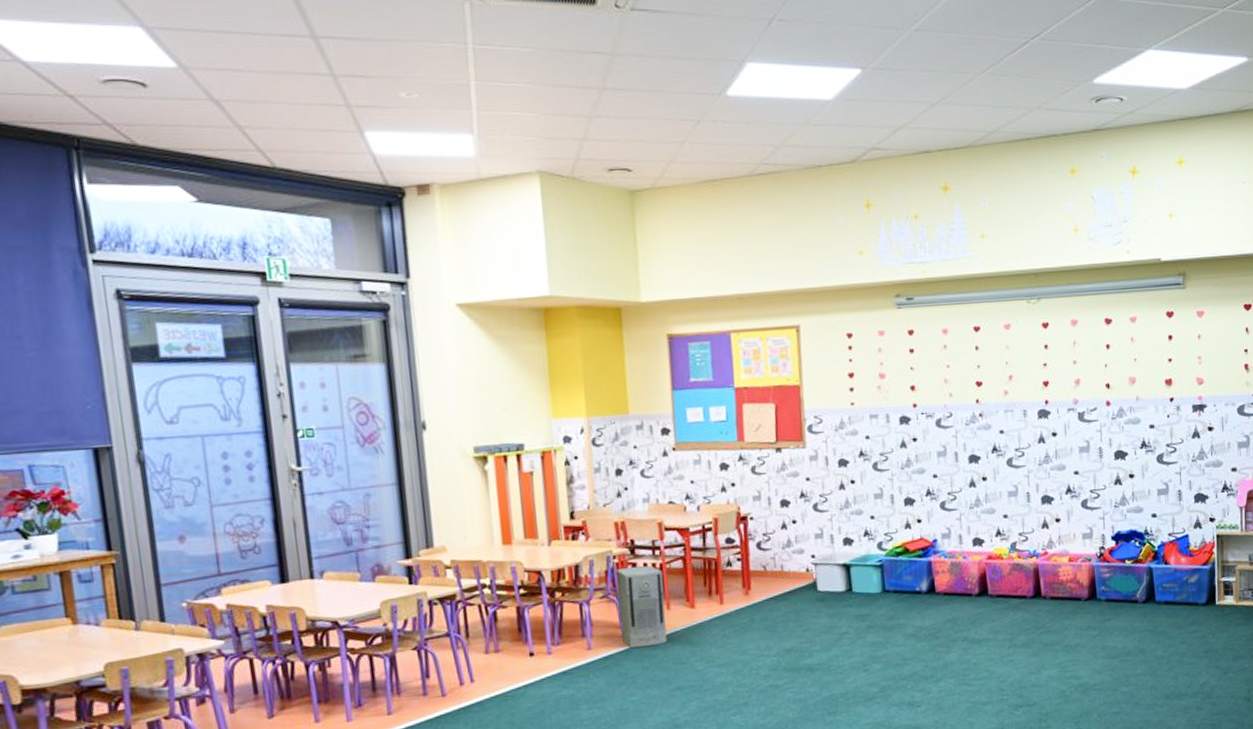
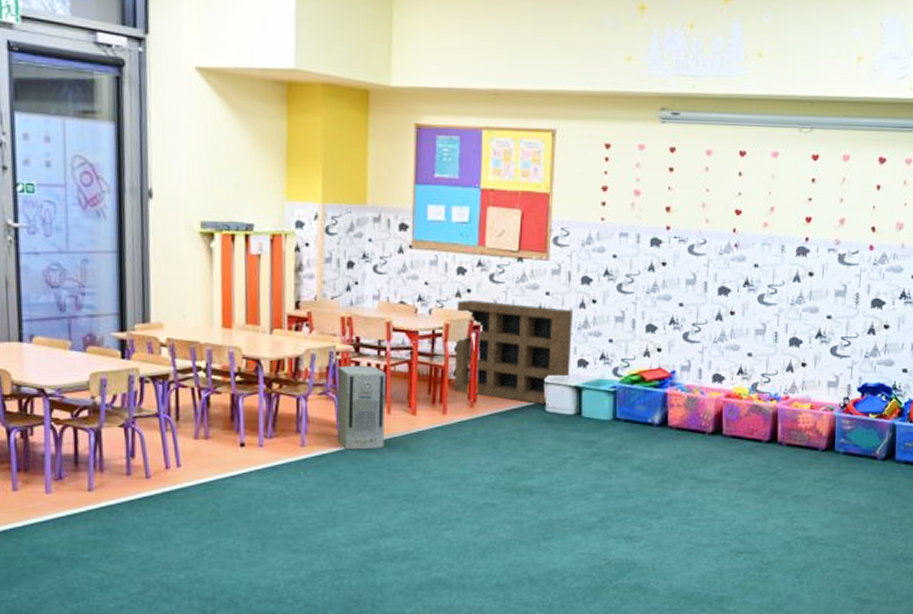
shelving unit: none [723,492,838,585] -> present [454,299,574,405]

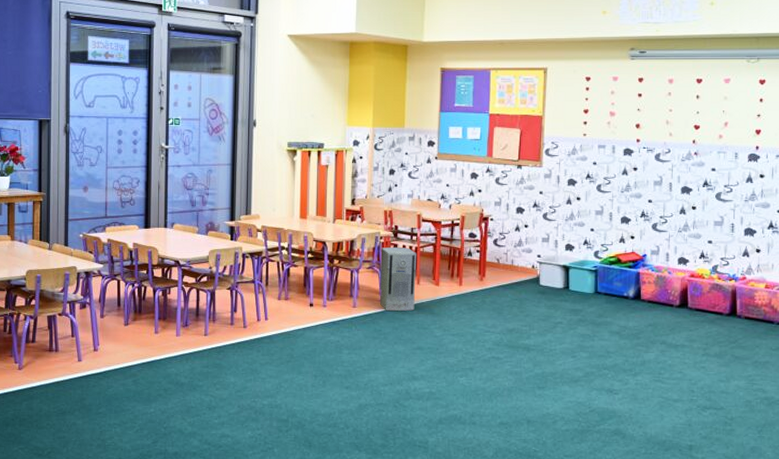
shelving unit: present [454,299,574,405] -> none [468,197,562,280]

